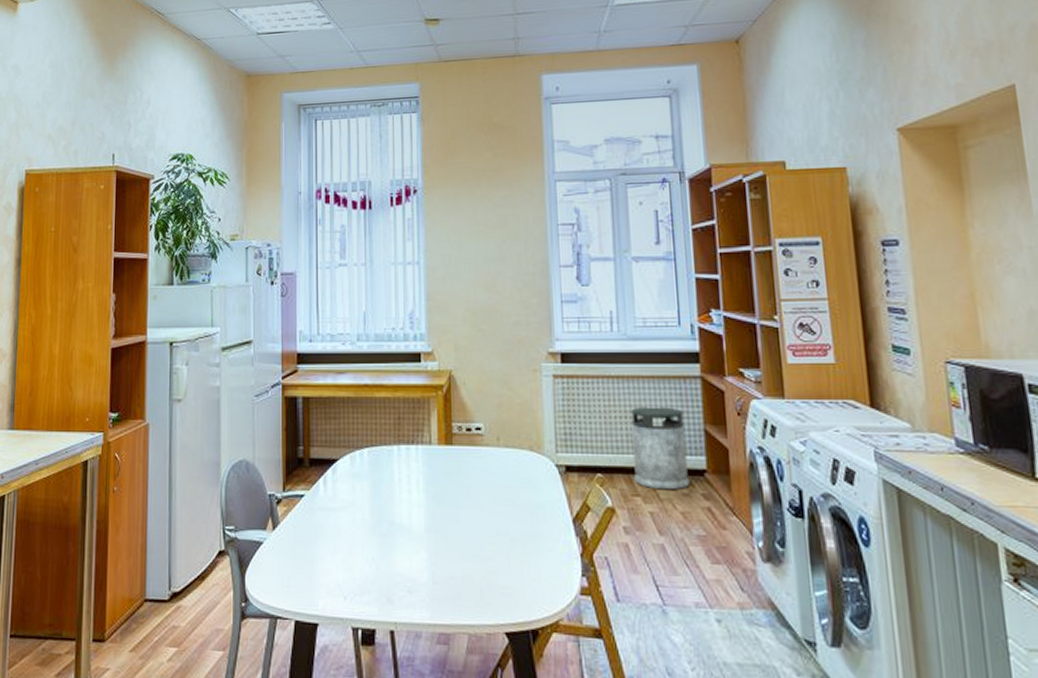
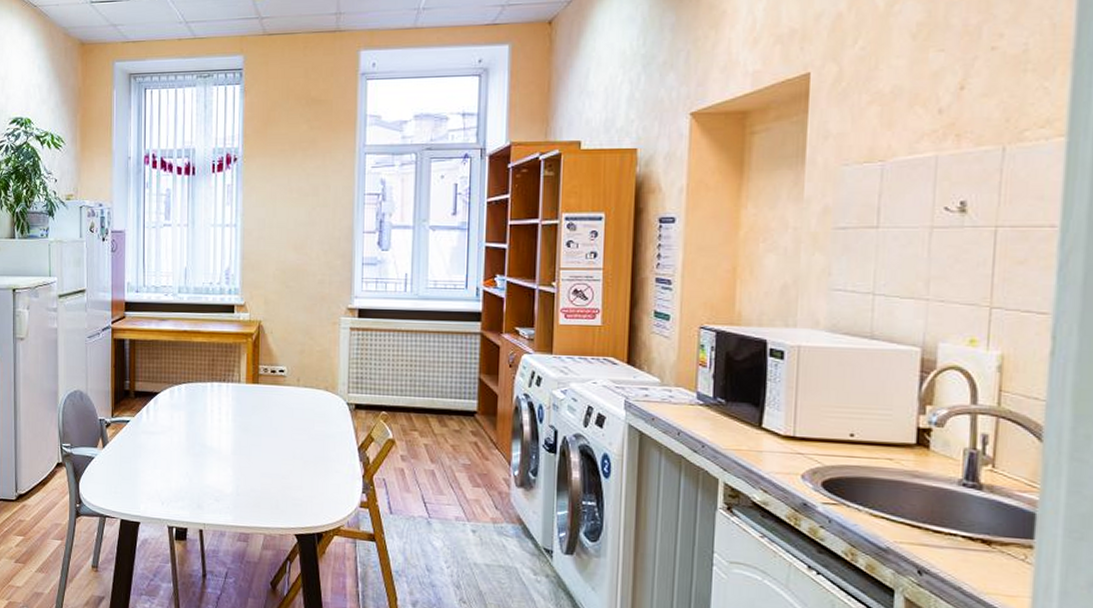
trash bin: present [631,406,690,490] -> none [413,357,462,427]

